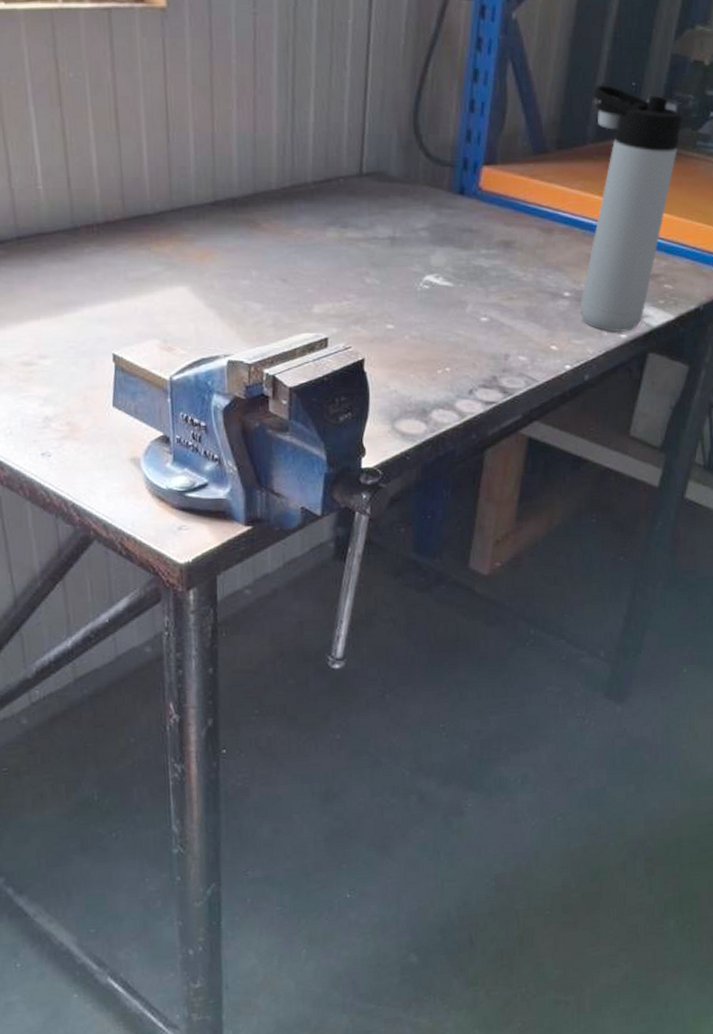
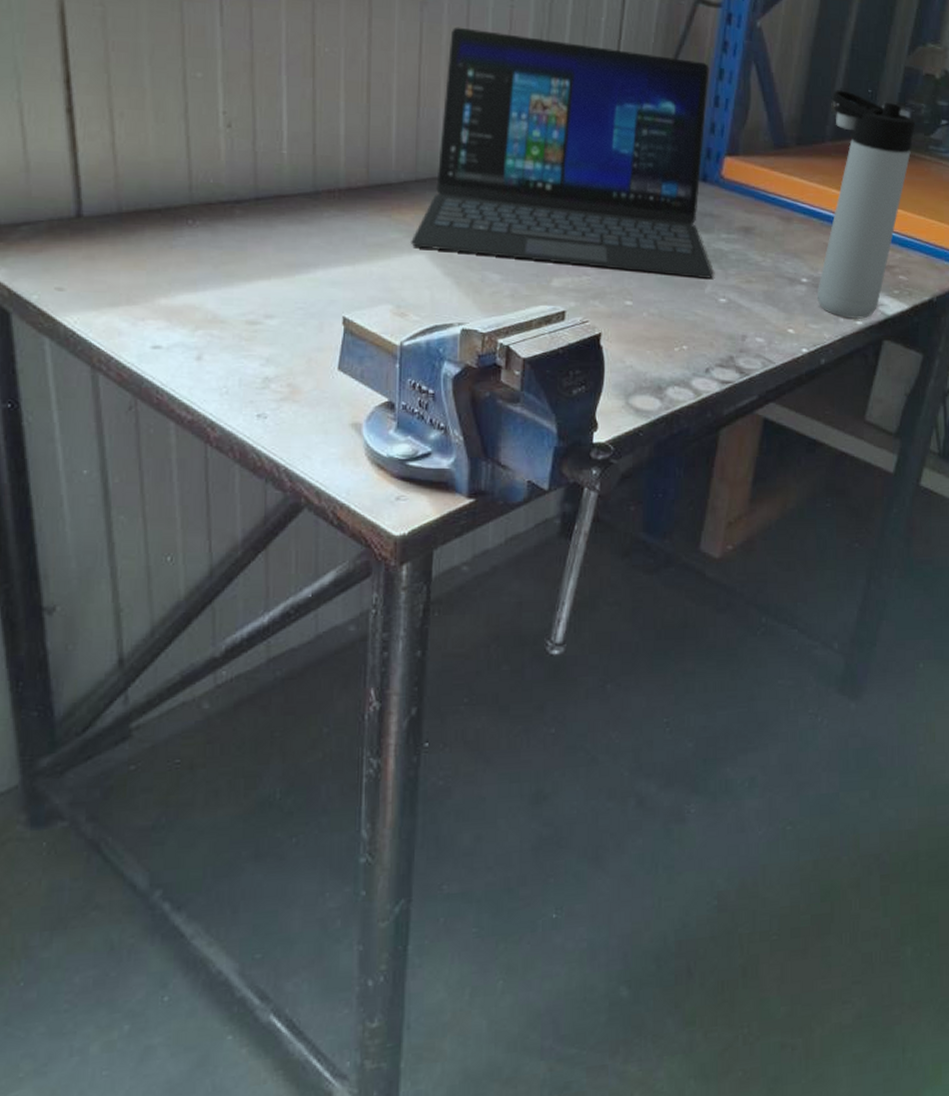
laptop: none [172,40,475,297] -> present [411,26,714,278]

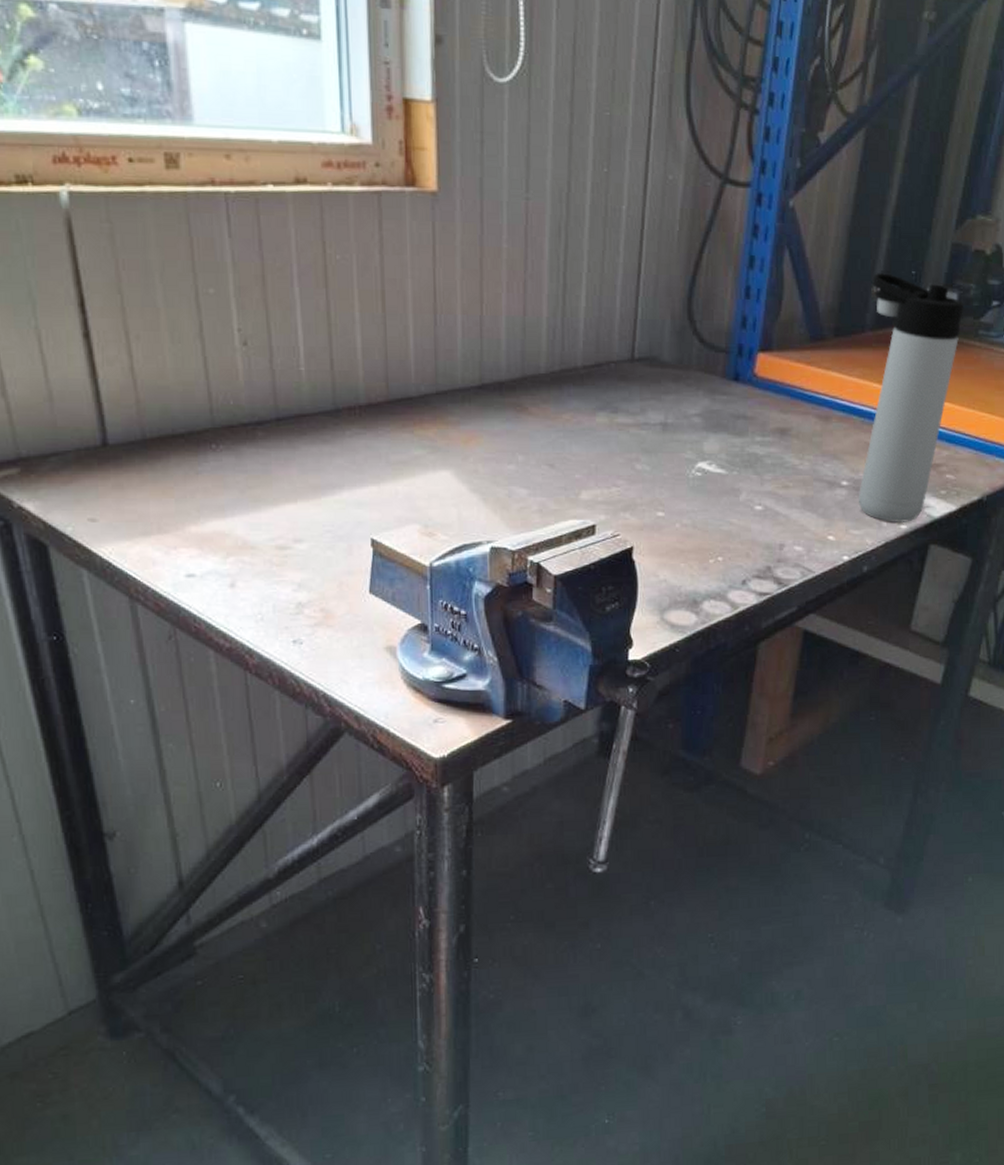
laptop: present [411,26,714,278] -> none [435,224,749,485]

